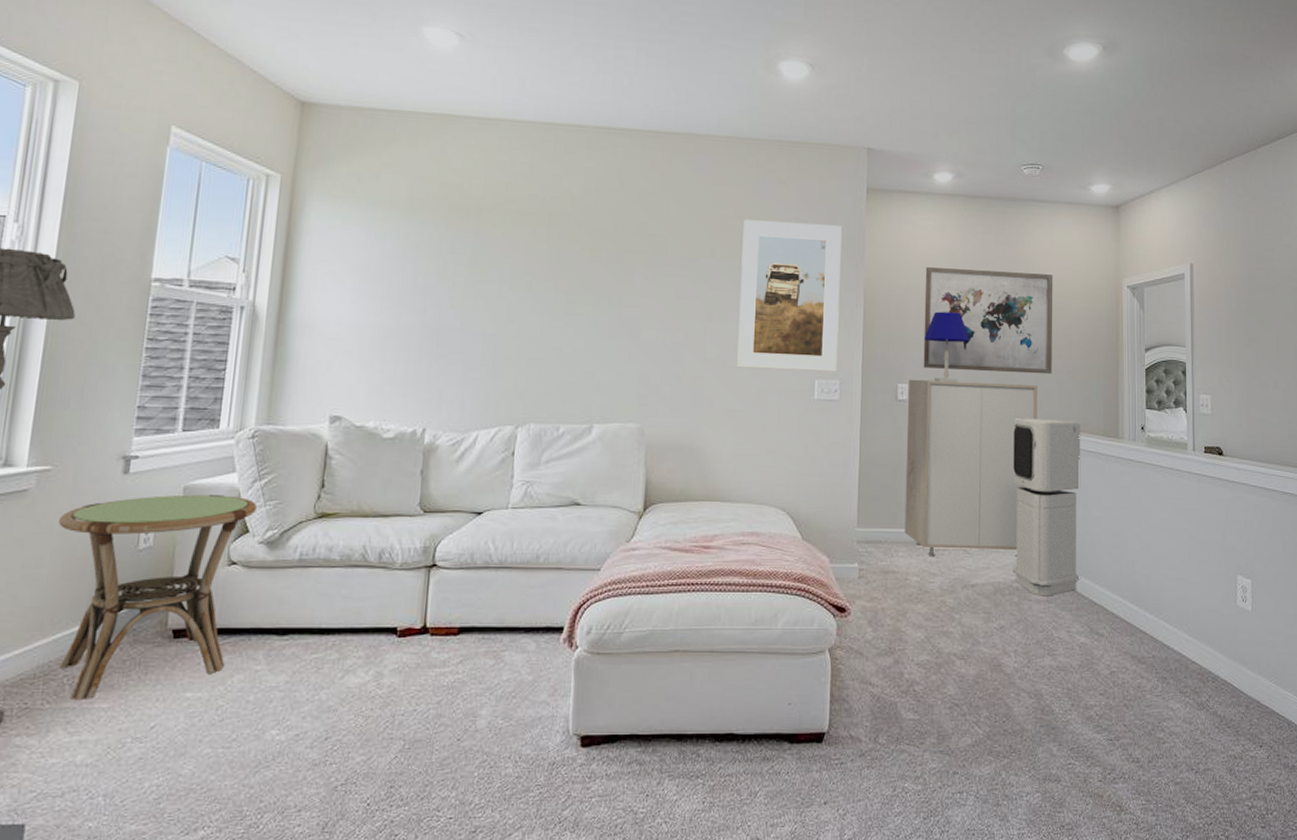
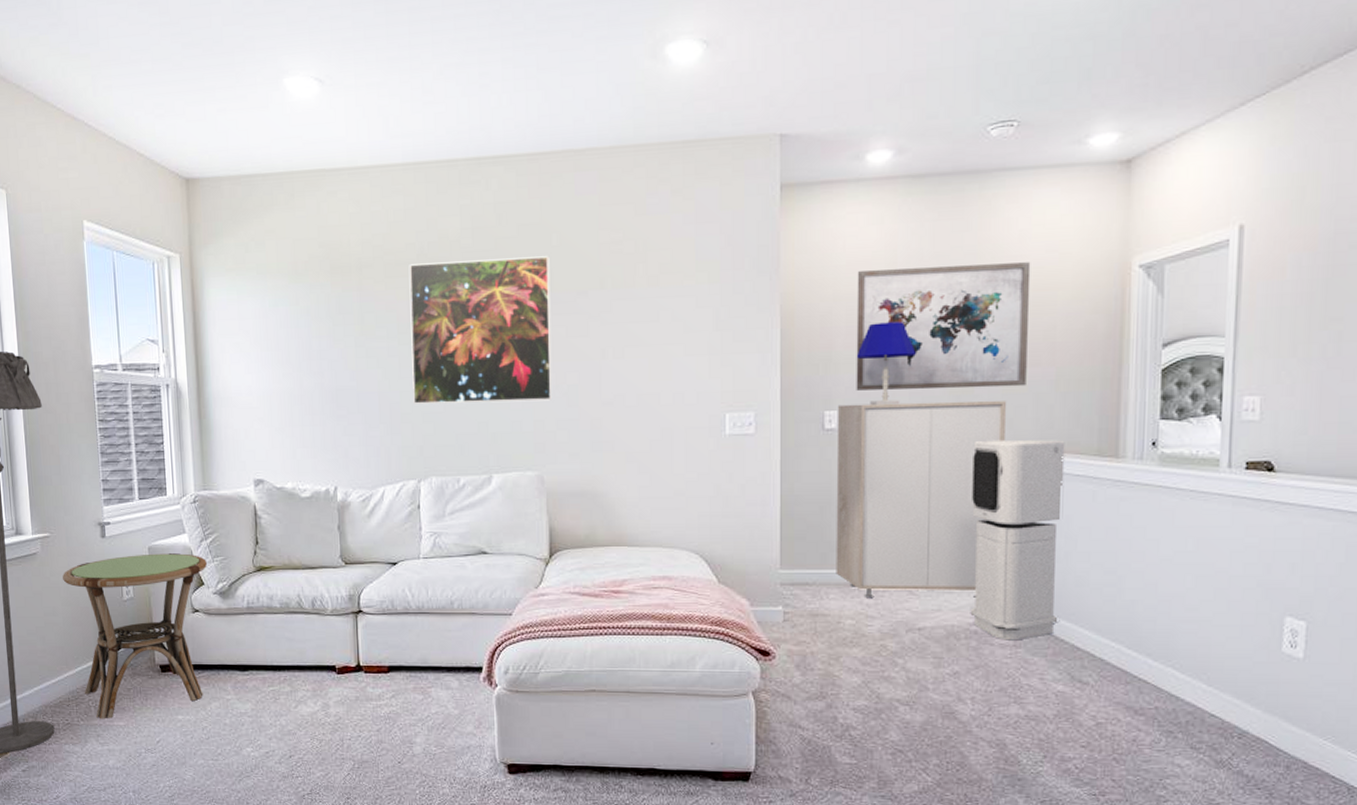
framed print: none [519,214,666,356] -> present [408,256,551,404]
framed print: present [737,219,842,372] -> none [635,233,751,407]

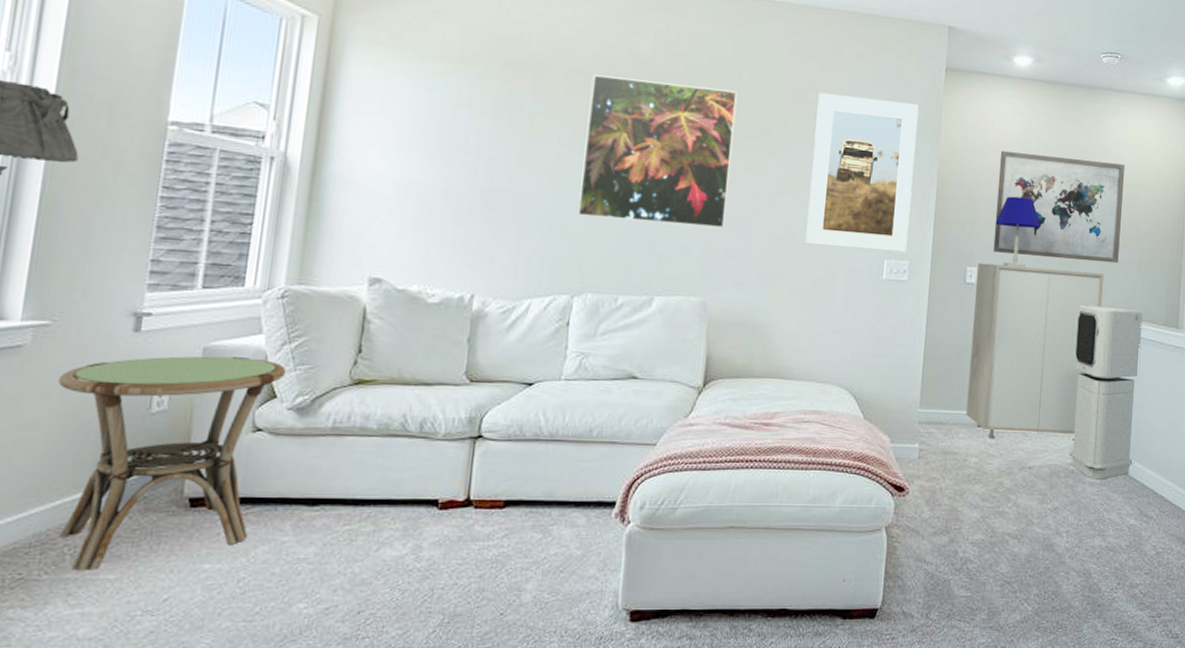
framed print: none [635,233,751,407] -> present [805,92,919,253]

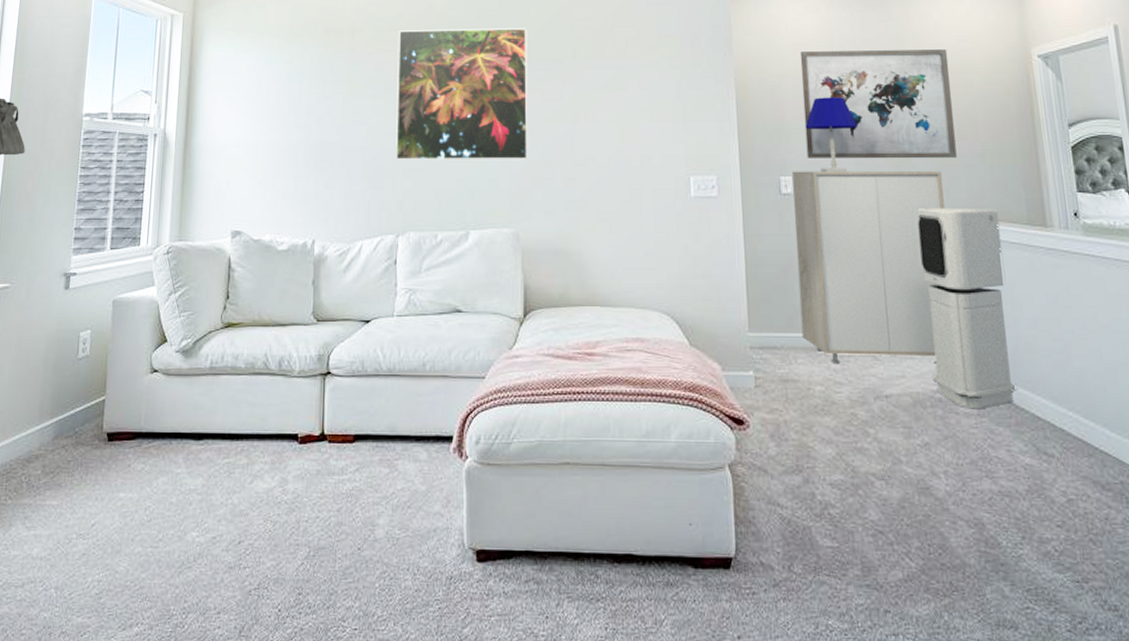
side table: present [58,356,287,572] -> none [16,307,174,498]
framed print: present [805,92,919,253] -> none [604,15,713,168]

